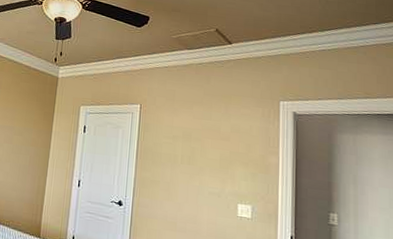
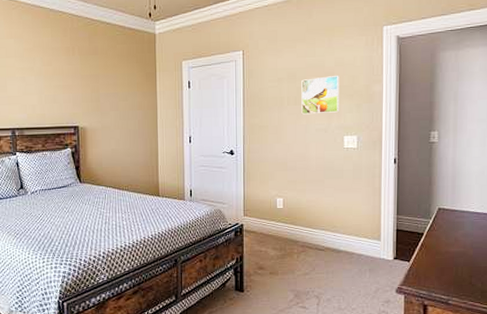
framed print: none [194,140,235,179] -> present [301,76,339,115]

